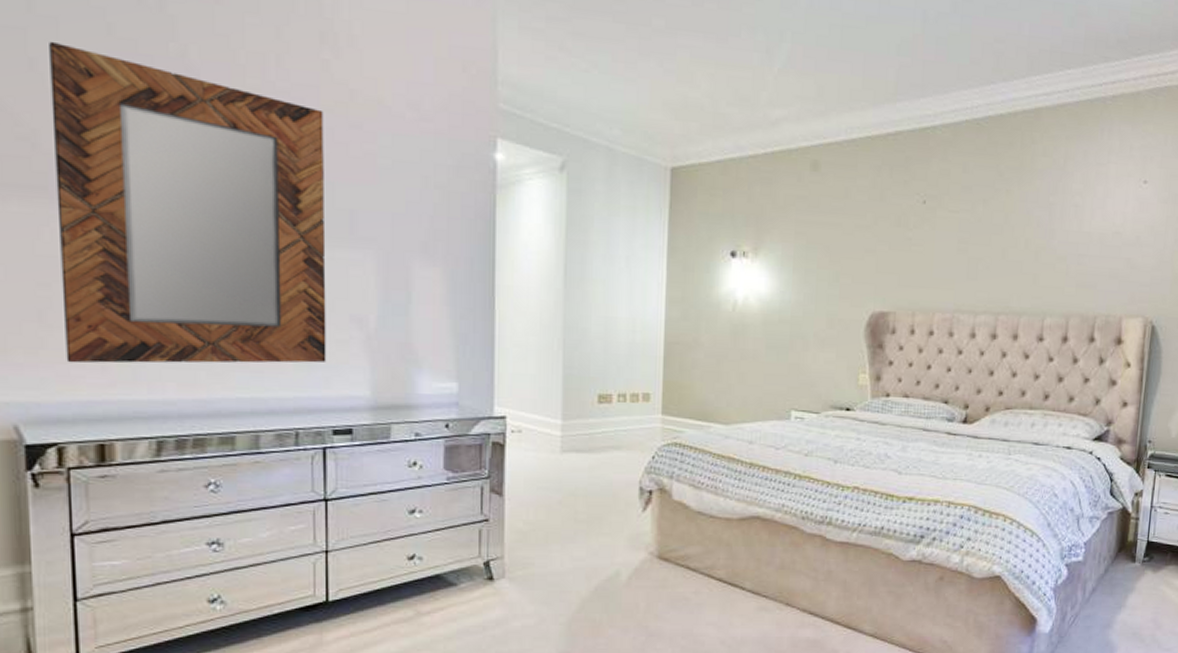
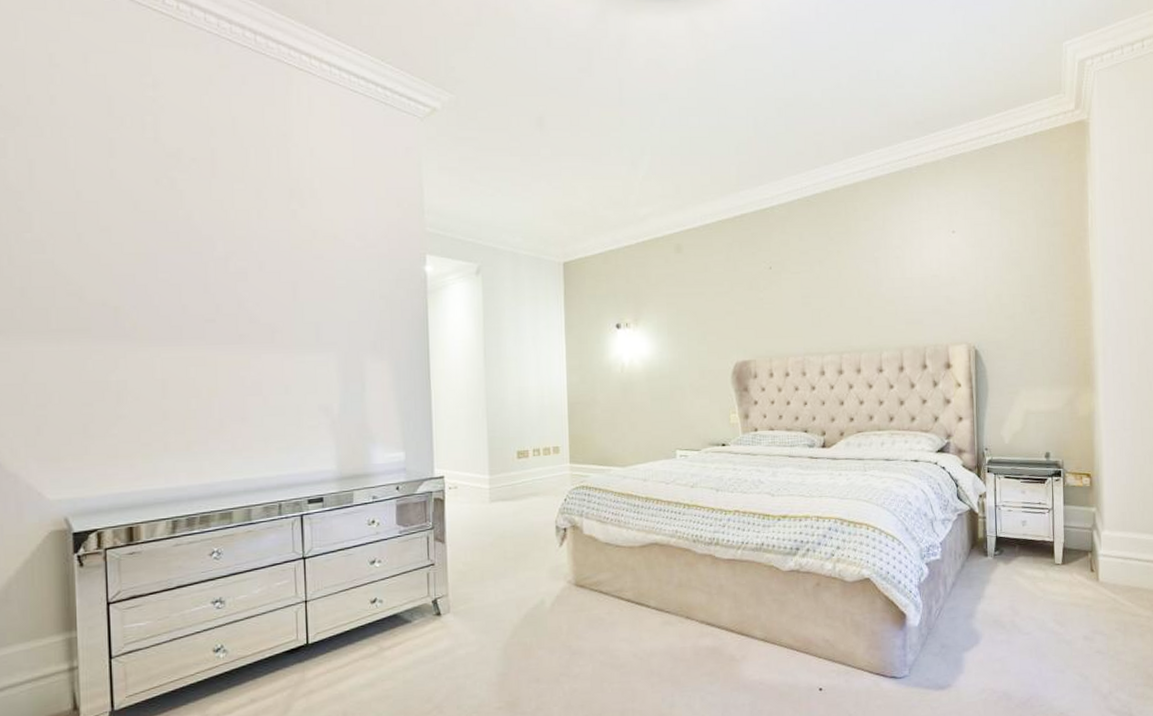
home mirror: present [49,41,327,364] -> none [92,219,301,464]

